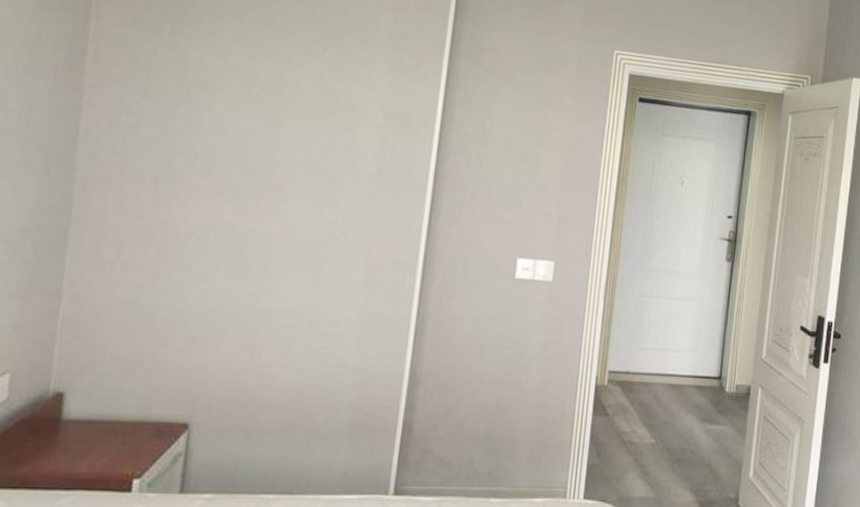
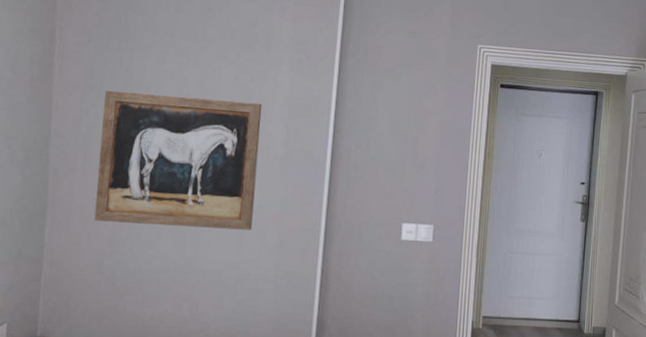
wall art: none [131,84,352,263] -> present [94,90,263,230]

